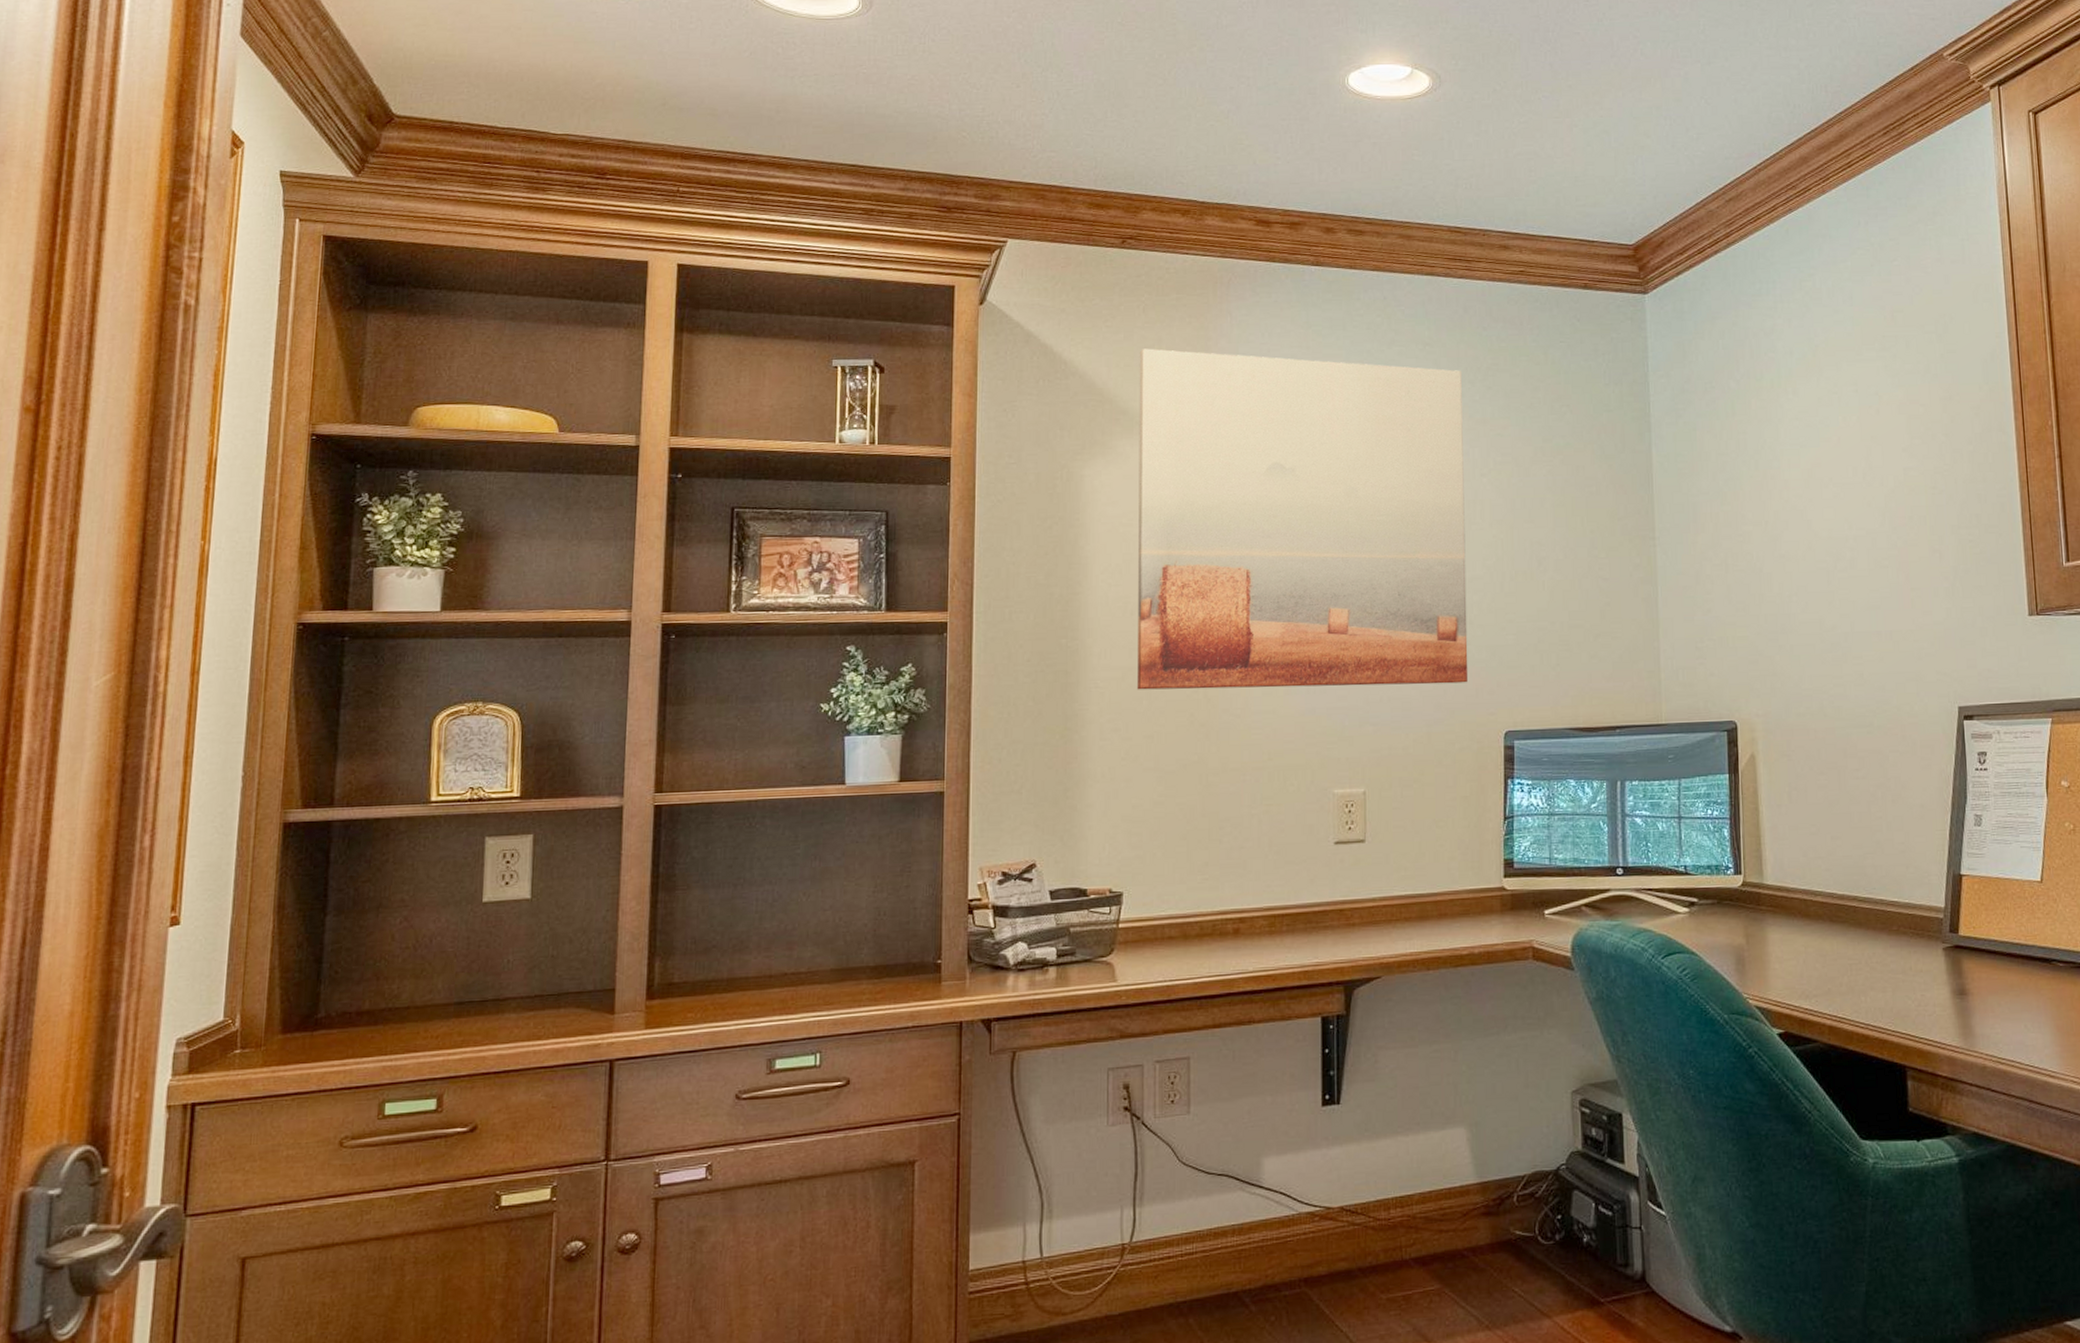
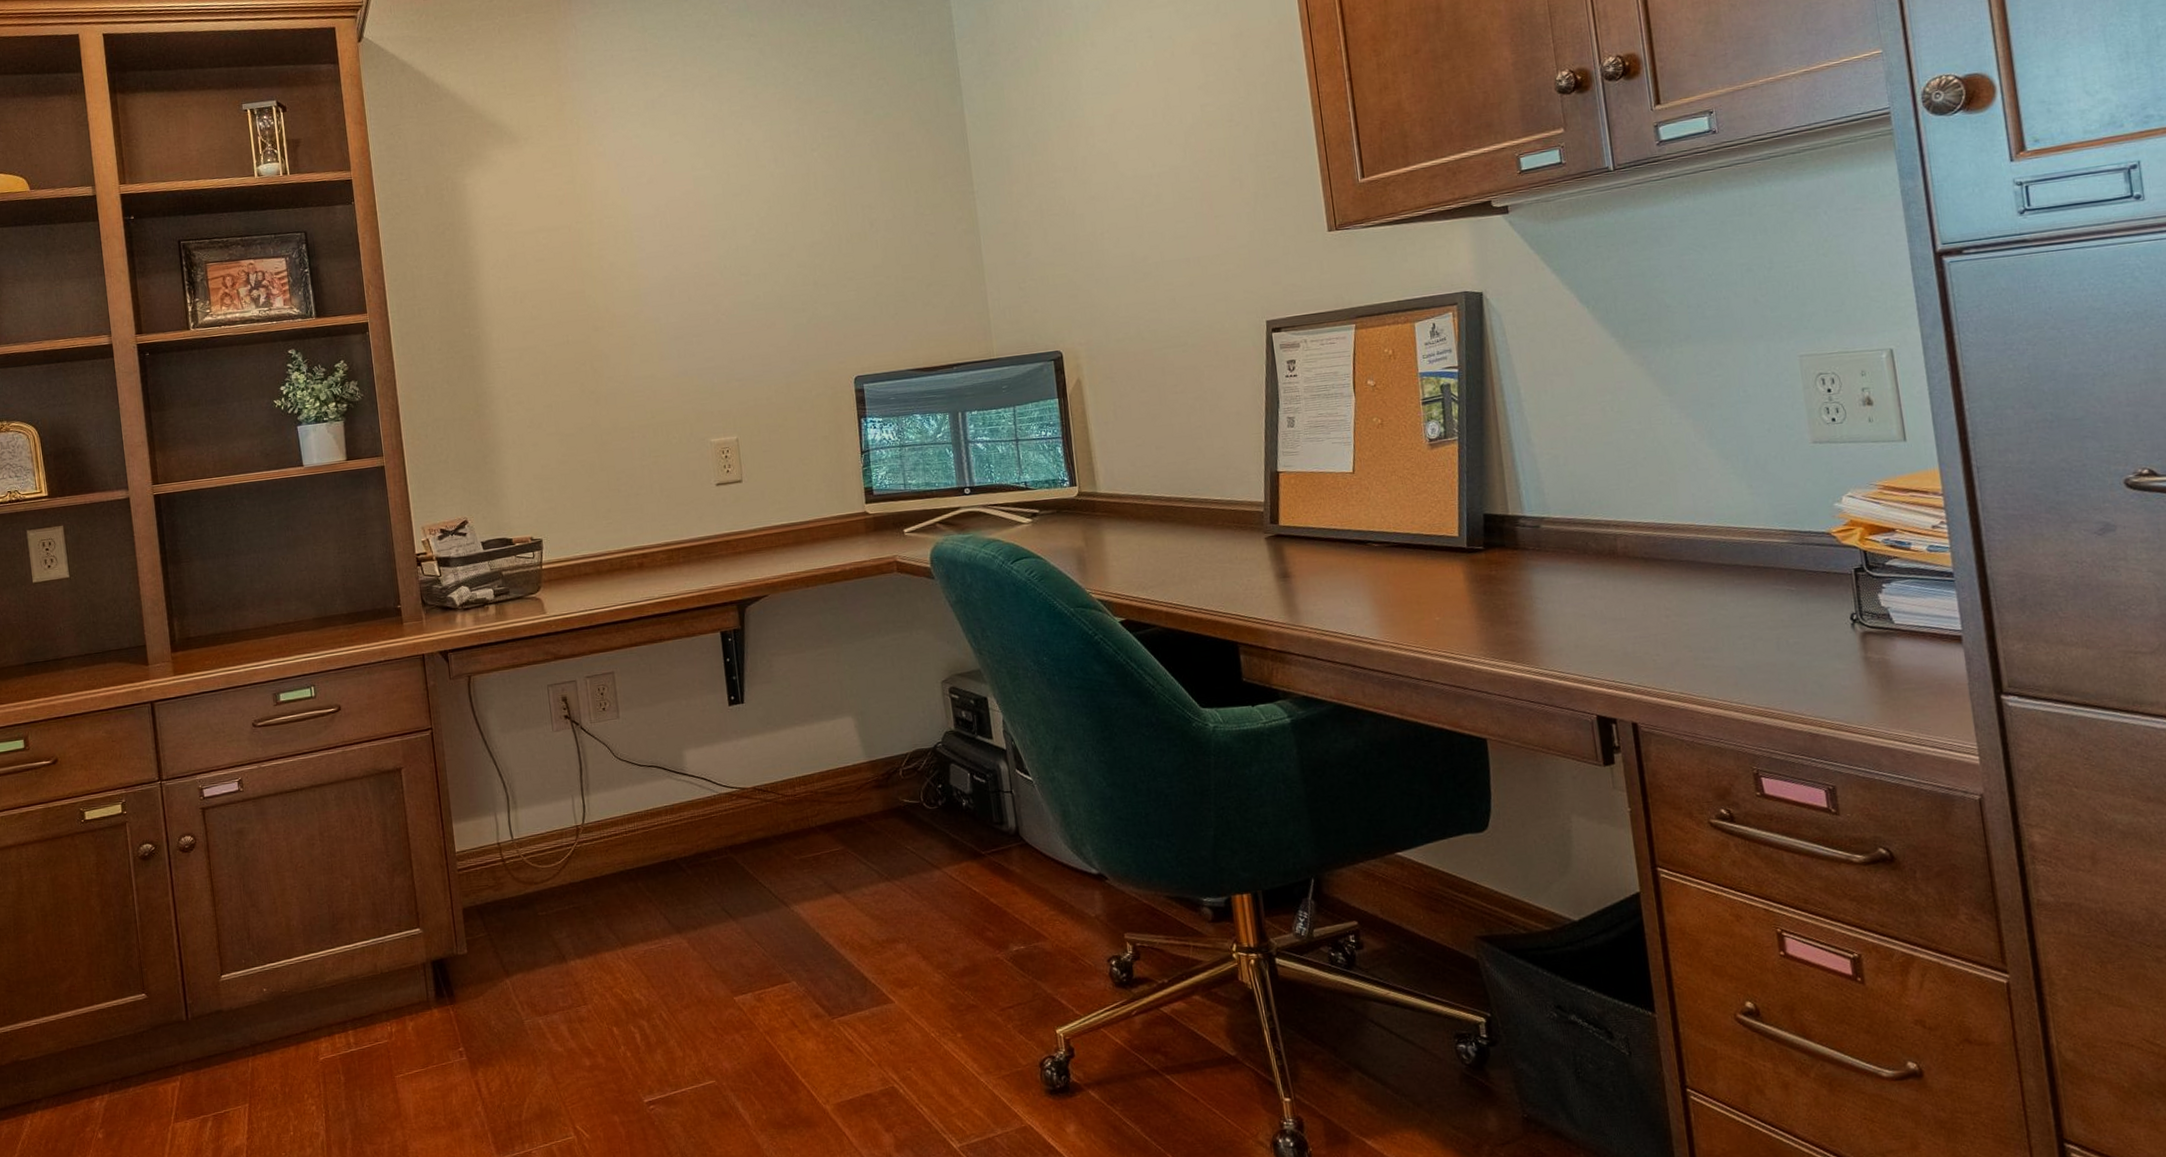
wall art: present [1136,348,1468,690] -> none [499,56,818,367]

